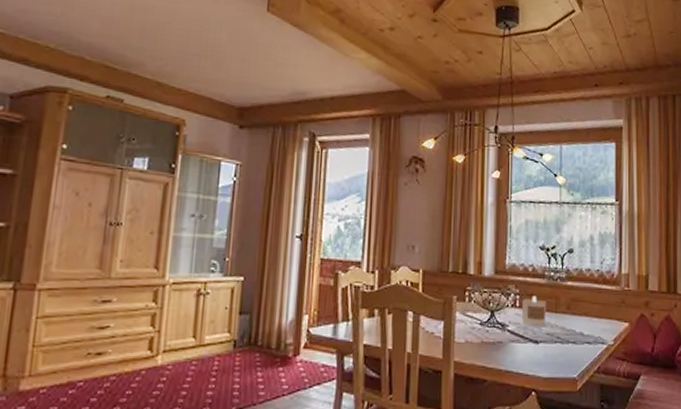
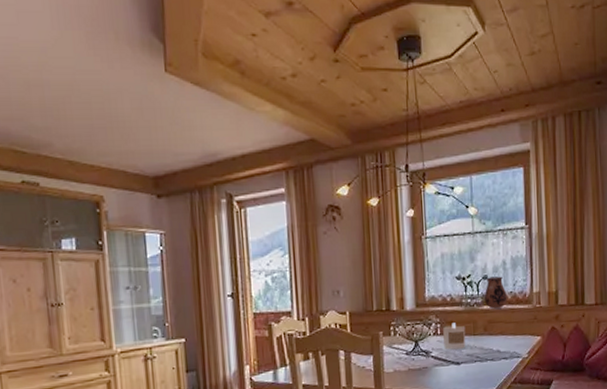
ceramic pitcher: none [568,251,593,286] -> present [484,276,507,309]

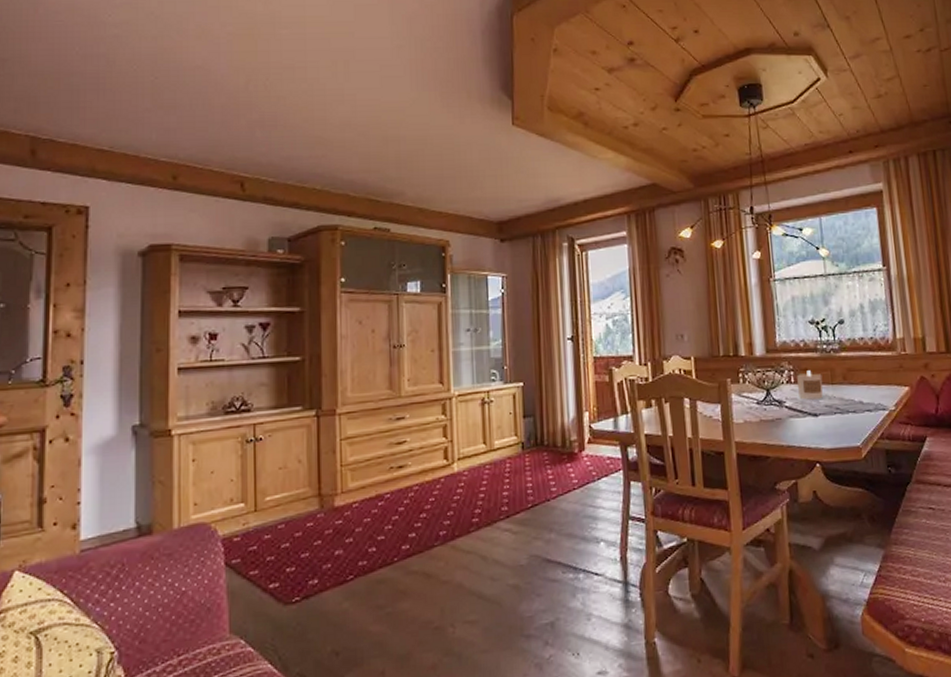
ceramic pitcher: present [484,276,507,309] -> none [841,321,868,356]

